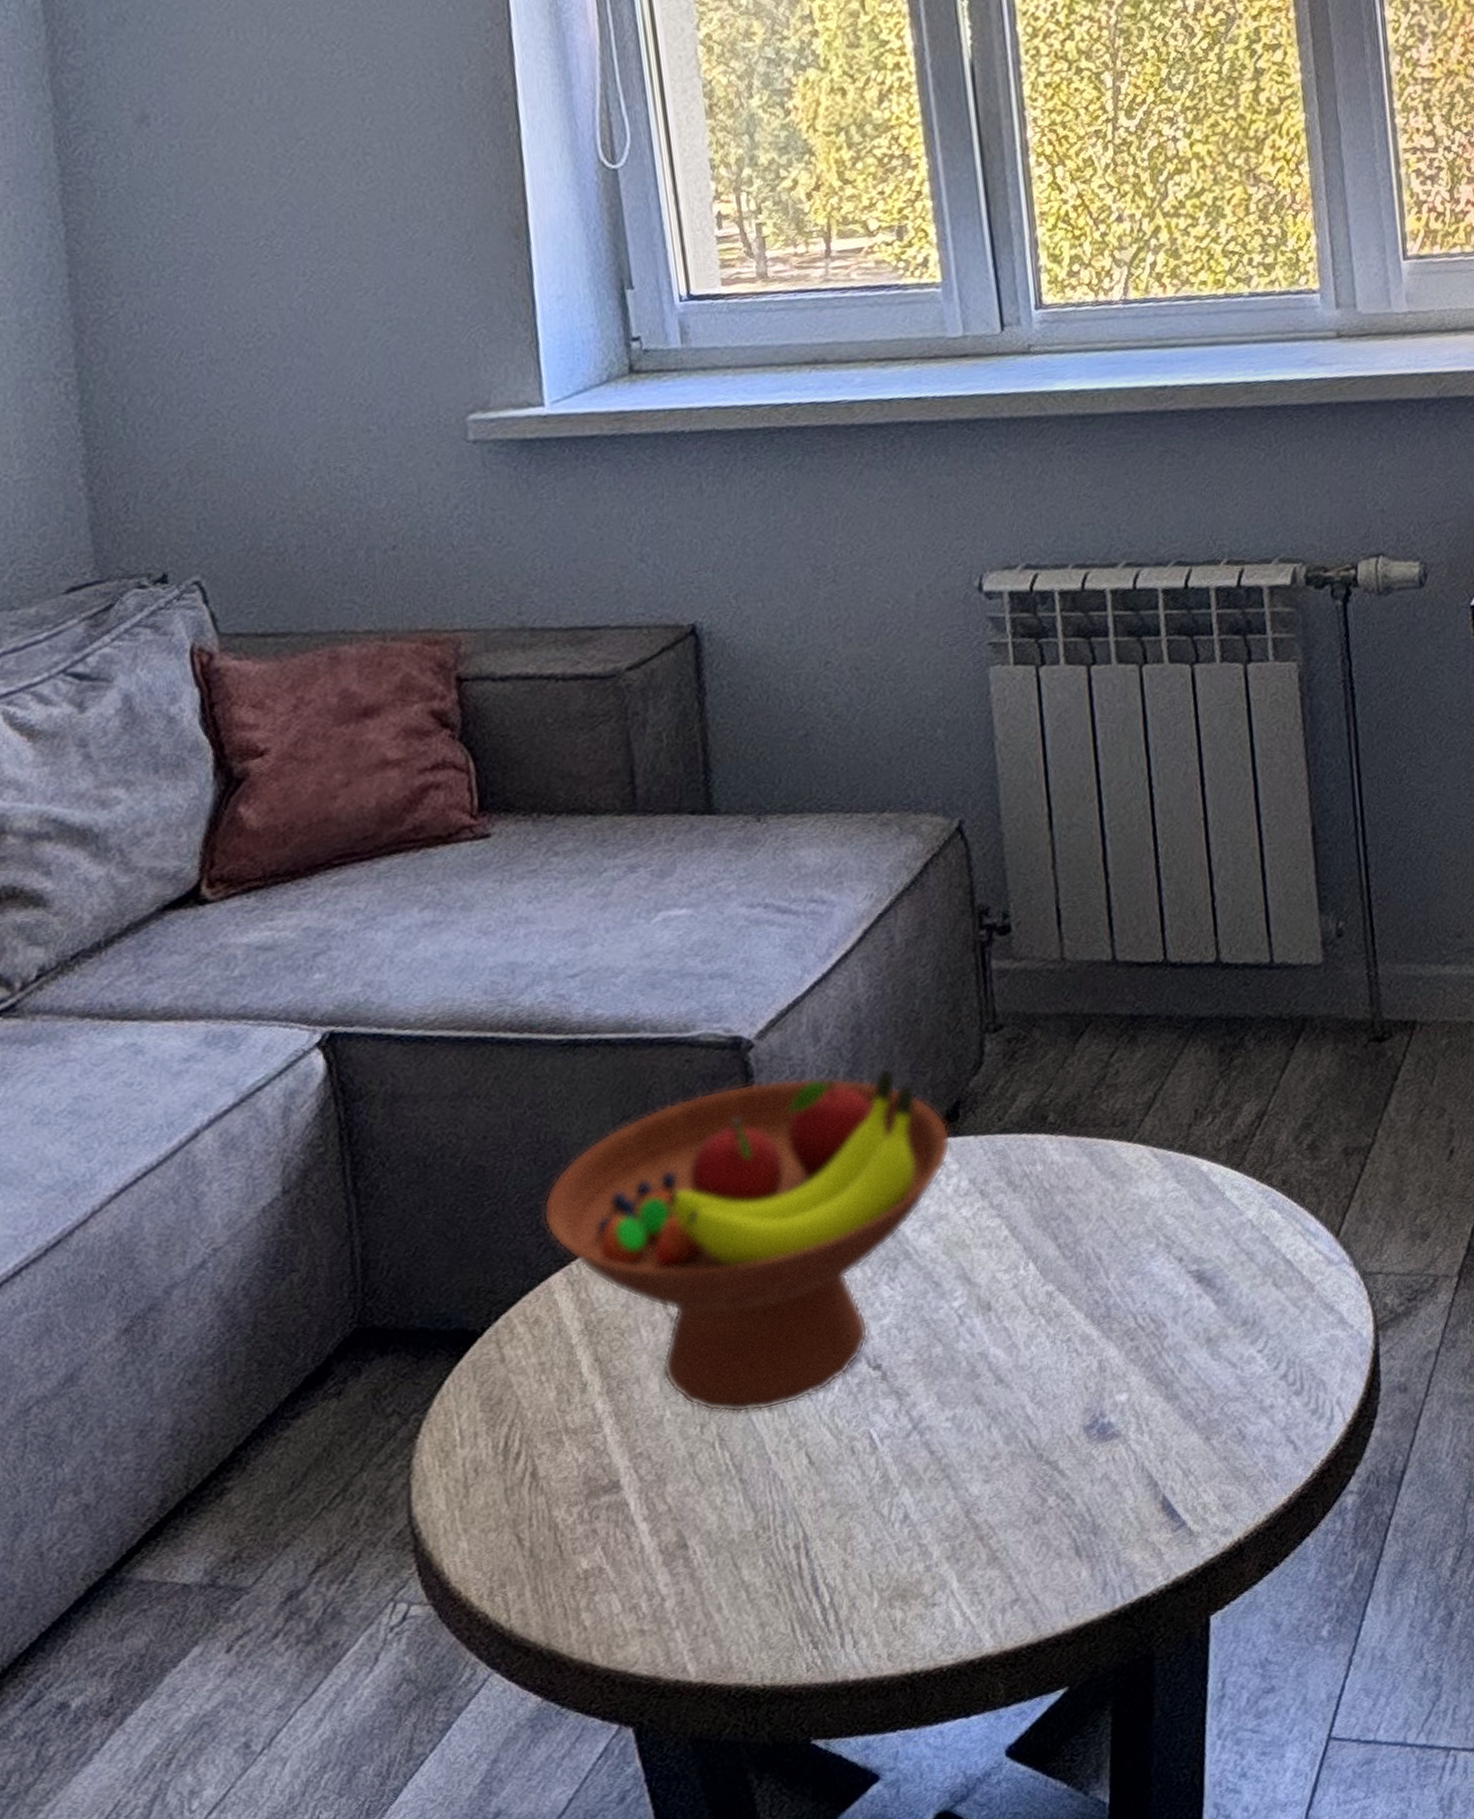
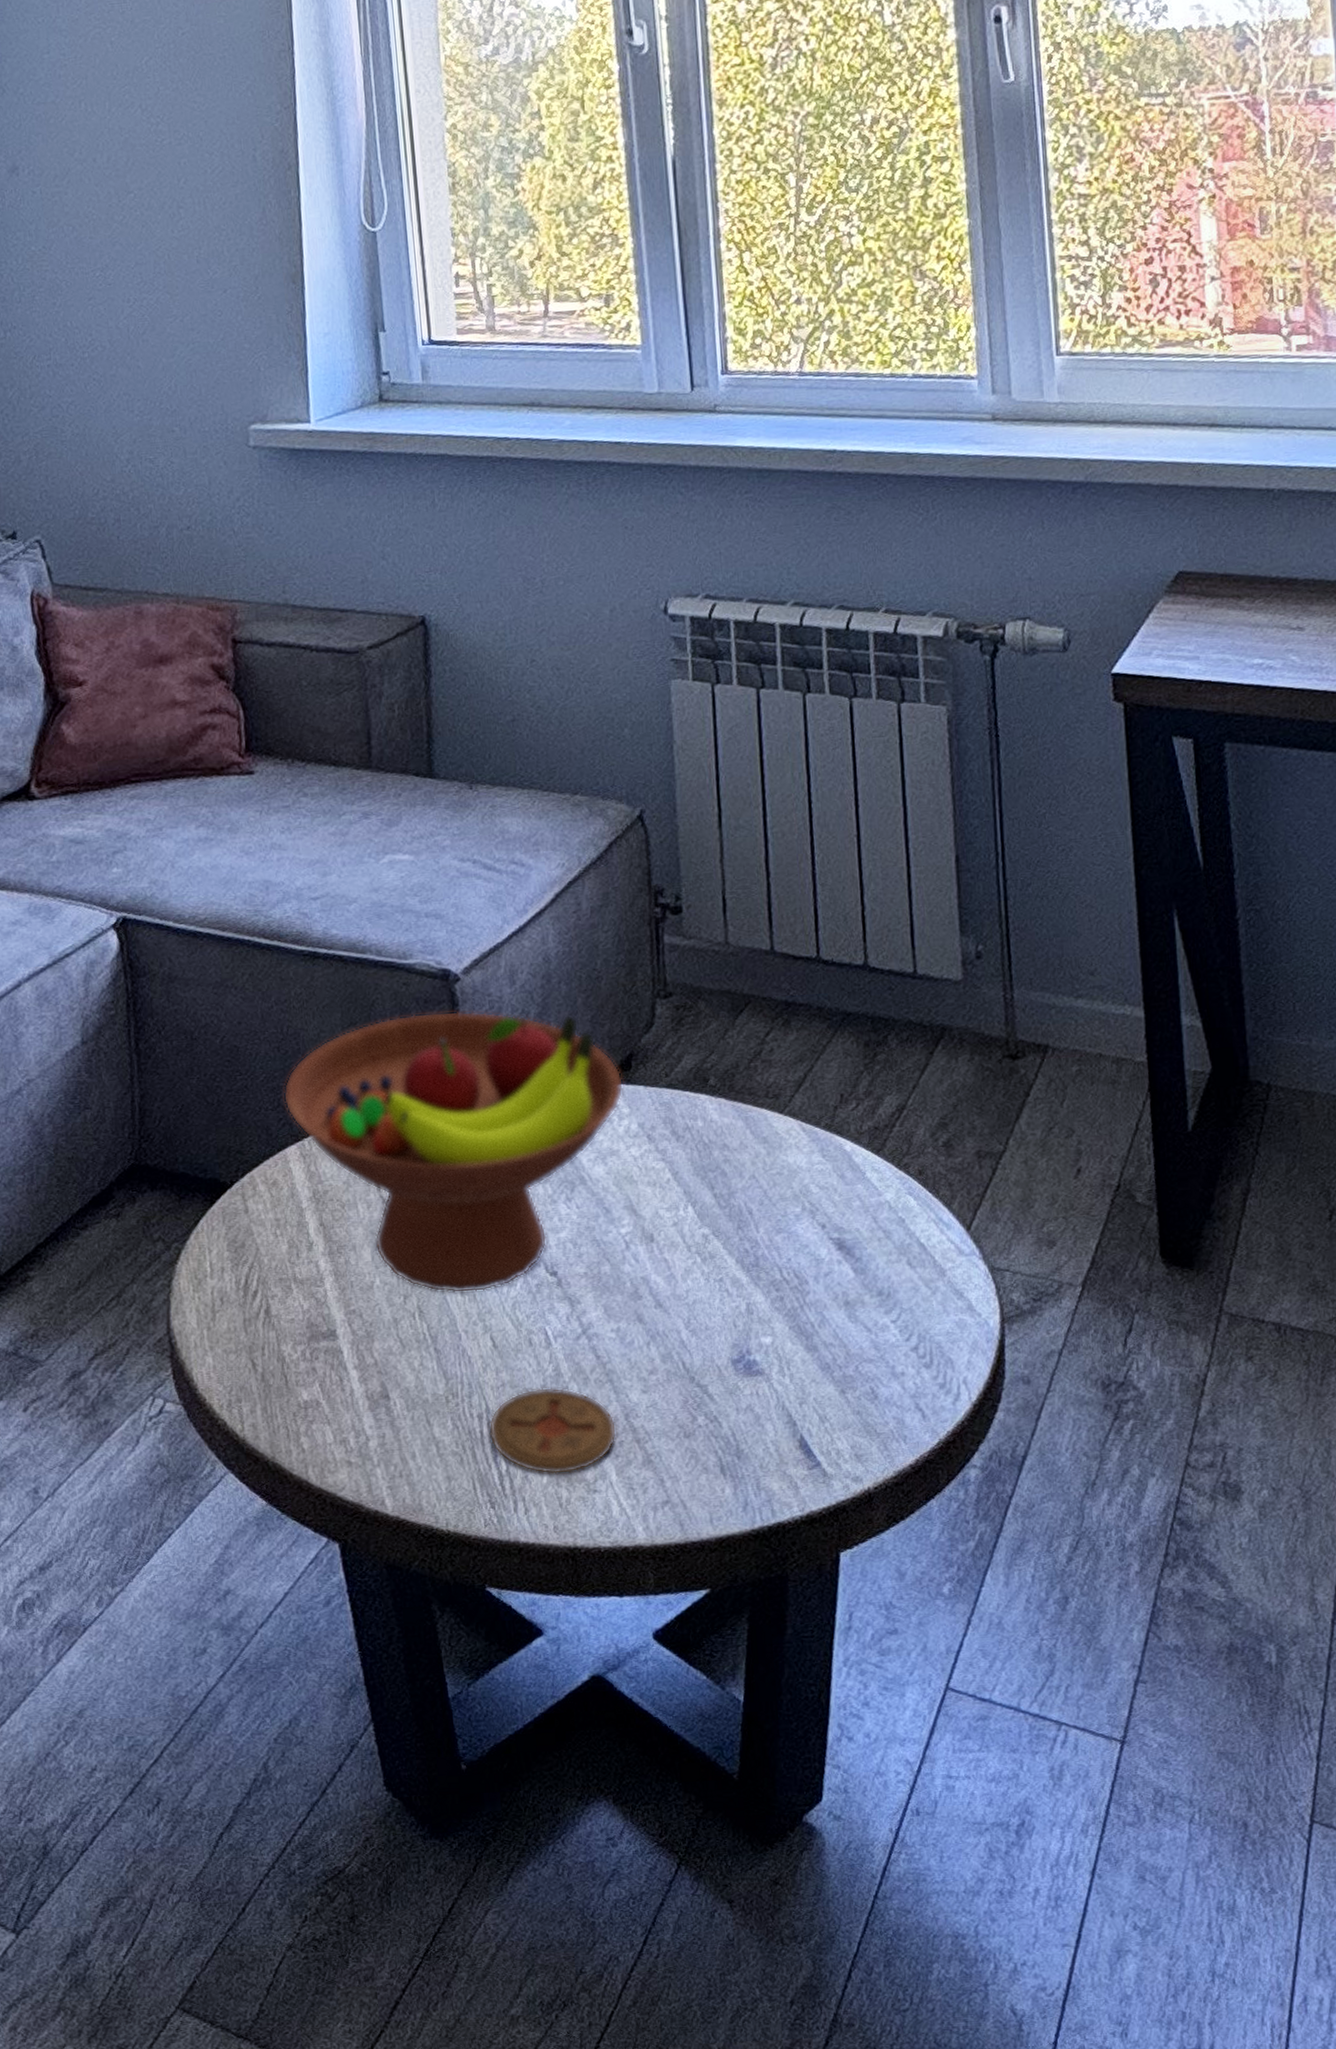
coaster: none [806,1494,958,1599] -> present [488,1387,618,1475]

